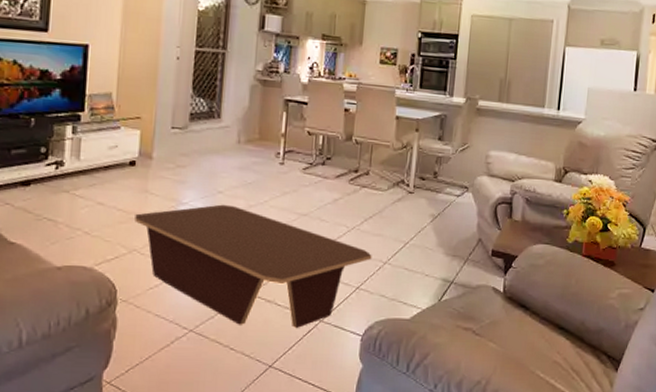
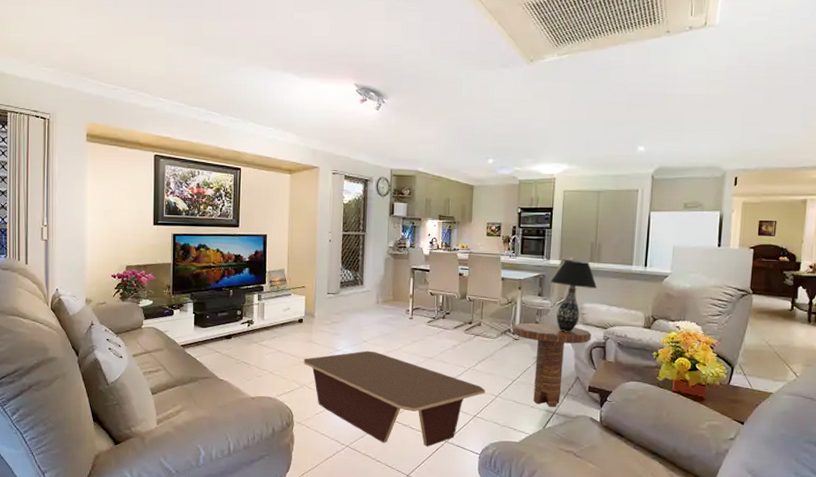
side table: none [407,172,497,276] -> present [513,322,592,407]
table lamp: none [453,98,505,185] -> present [550,260,597,332]

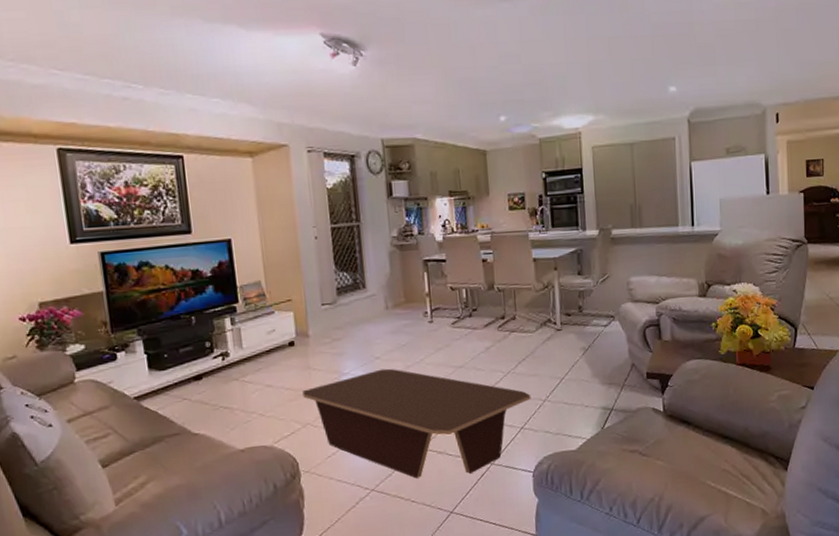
side table: present [513,322,592,407] -> none [553,306,643,404]
table lamp: present [550,260,597,332] -> none [589,228,642,314]

